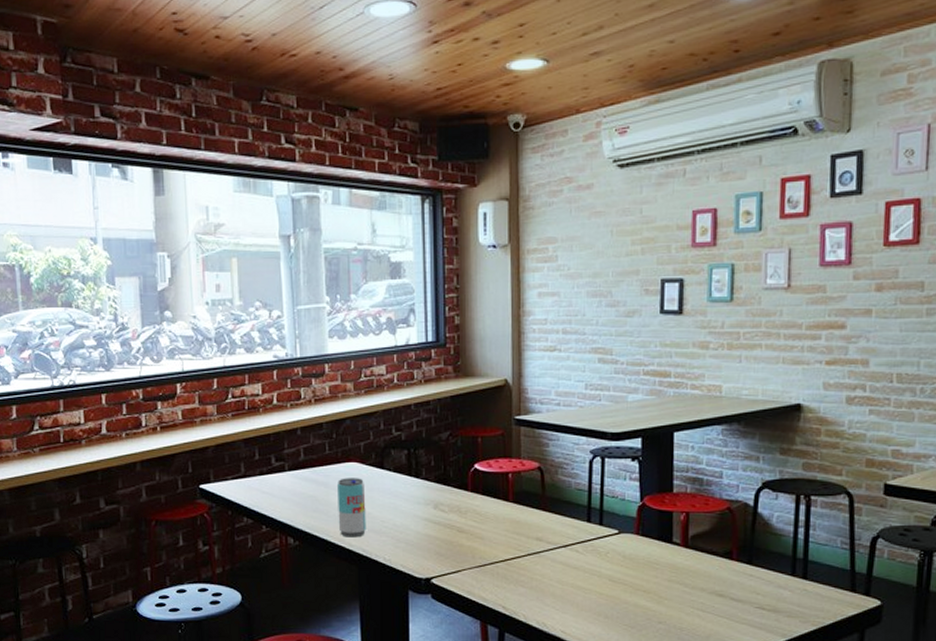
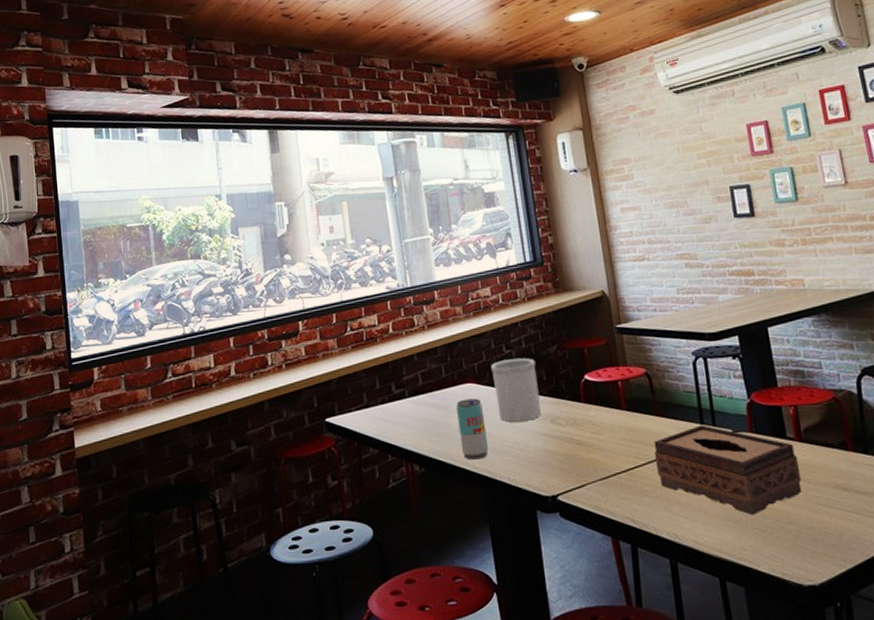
utensil holder: none [378,441,425,504] -> present [491,358,541,422]
tissue box: none [535,523,680,612] -> present [654,425,802,515]

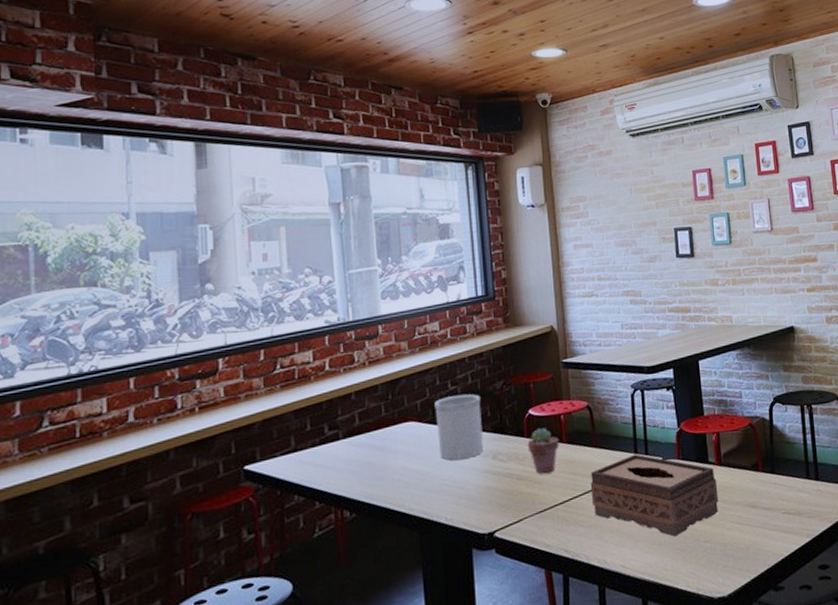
beverage can: present [455,398,488,460] -> none [394,437,426,502]
potted succulent: none [585,393,619,440] -> present [527,427,560,474]

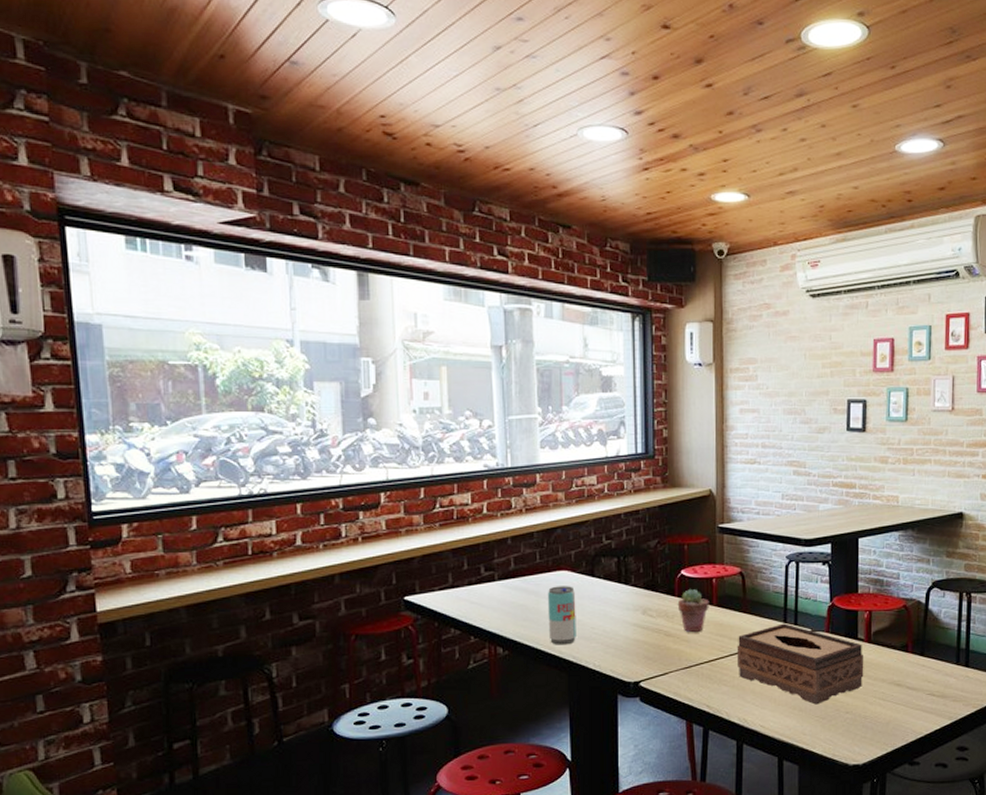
beverage can: none [394,437,426,502] -> present [547,586,576,645]
utensil holder: present [435,394,483,461] -> none [588,549,634,611]

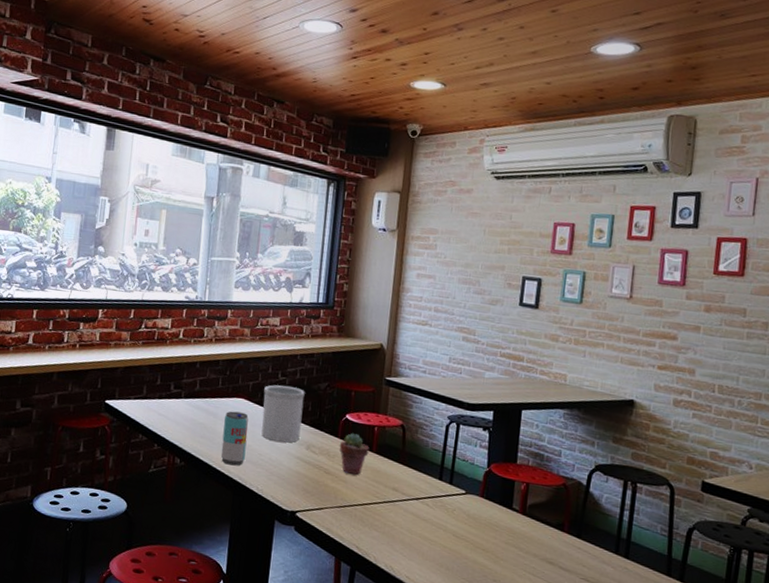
utensil holder: none [588,549,634,611] -> present [261,385,305,443]
tissue box: present [736,623,864,705] -> none [390,480,517,567]

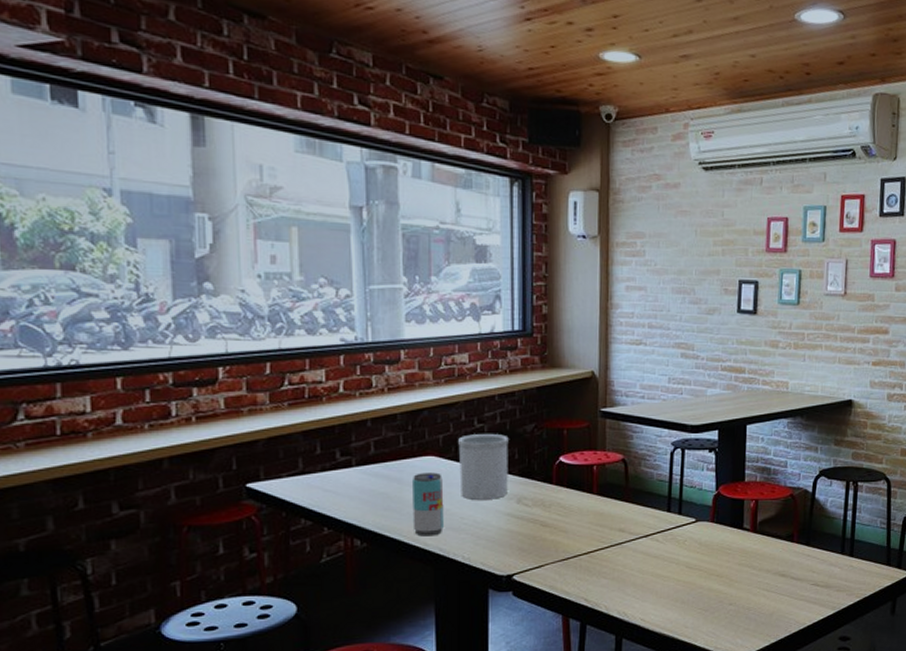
potted succulent: present [339,432,370,475] -> none [555,476,589,522]

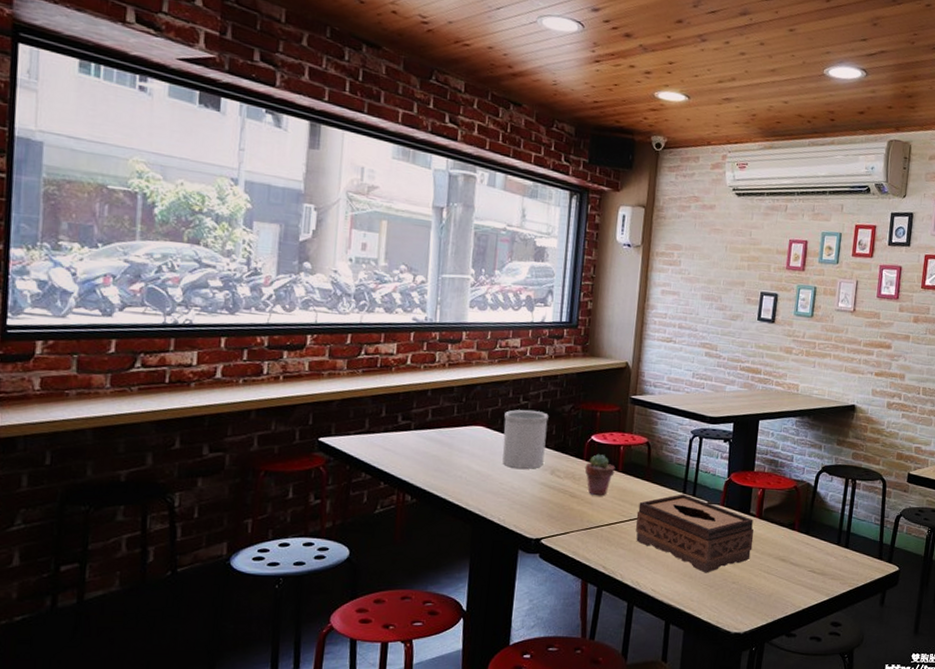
beverage can: present [411,472,444,537] -> none [457,440,488,498]
potted succulent: none [555,476,589,522] -> present [584,453,615,495]
tissue box: none [617,513,749,597] -> present [635,494,754,573]

